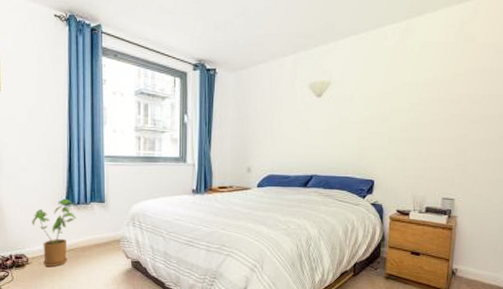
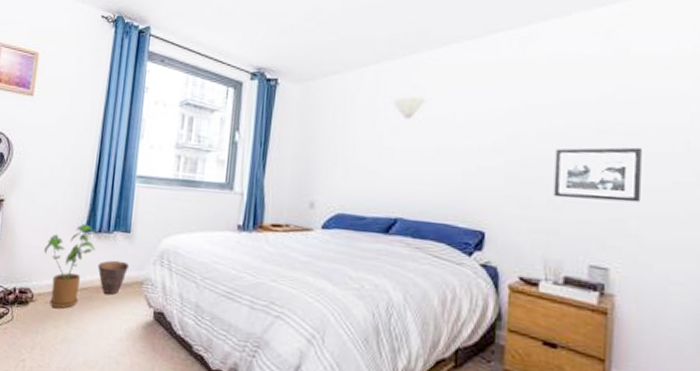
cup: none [80,225,107,252] -> present [97,260,130,295]
picture frame: none [421,112,480,152] -> present [553,147,642,203]

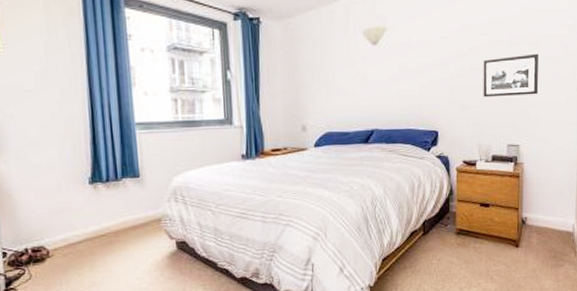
house plant: present [44,223,96,309] -> none [50,176,106,258]
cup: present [97,260,130,295] -> none [112,204,145,236]

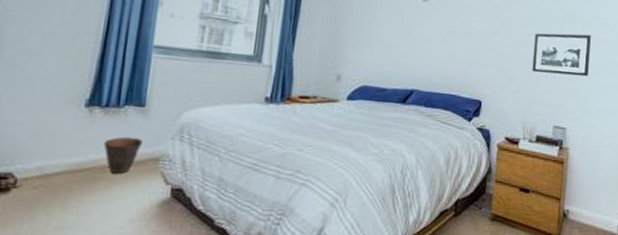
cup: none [112,204,145,236] -> present [103,136,144,174]

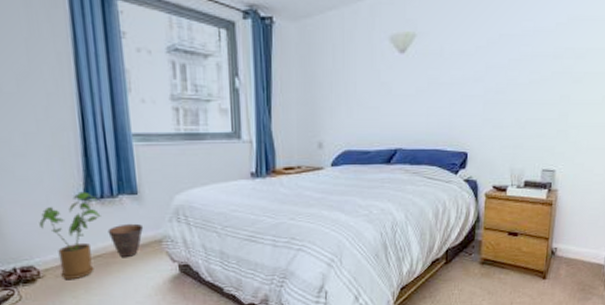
house plant: none [32,97,102,193] -> present [39,191,101,279]
picture frame: present [532,33,591,77] -> none [519,69,584,117]

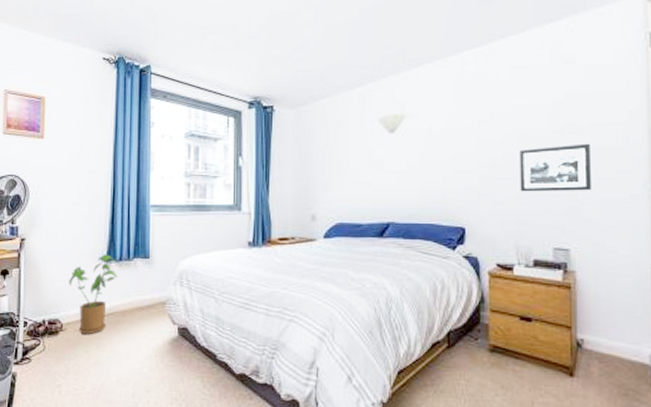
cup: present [107,223,144,257] -> none [121,285,152,316]
picture frame: none [519,69,584,117] -> present [519,143,591,192]

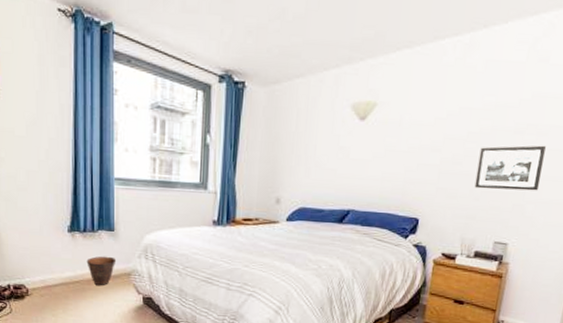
house plant: present [69,254,118,334] -> none [32,224,82,300]
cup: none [121,285,152,316] -> present [86,256,117,285]

